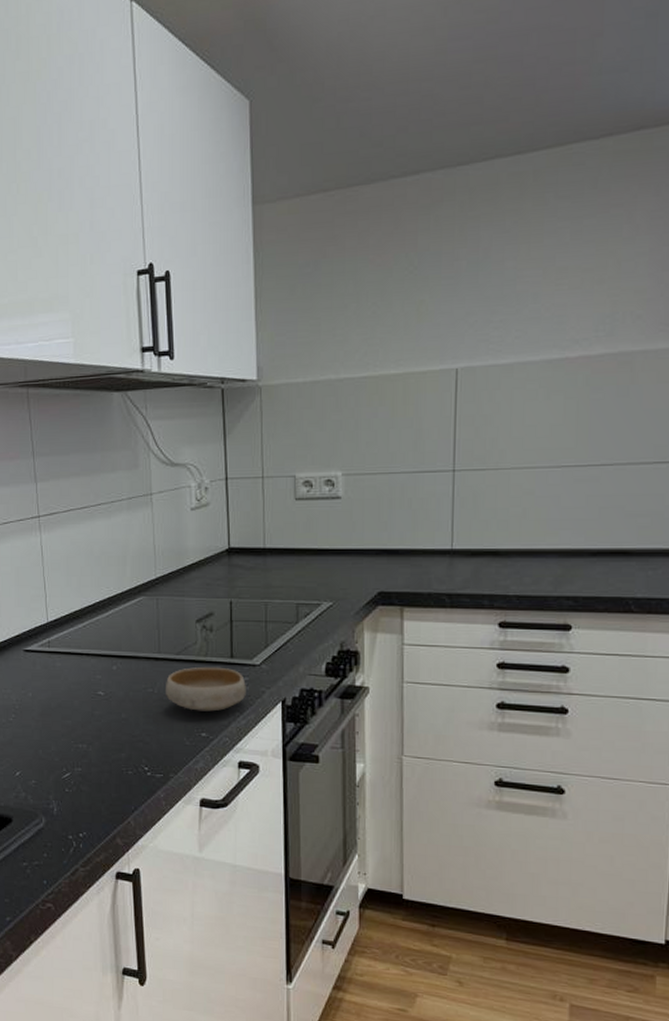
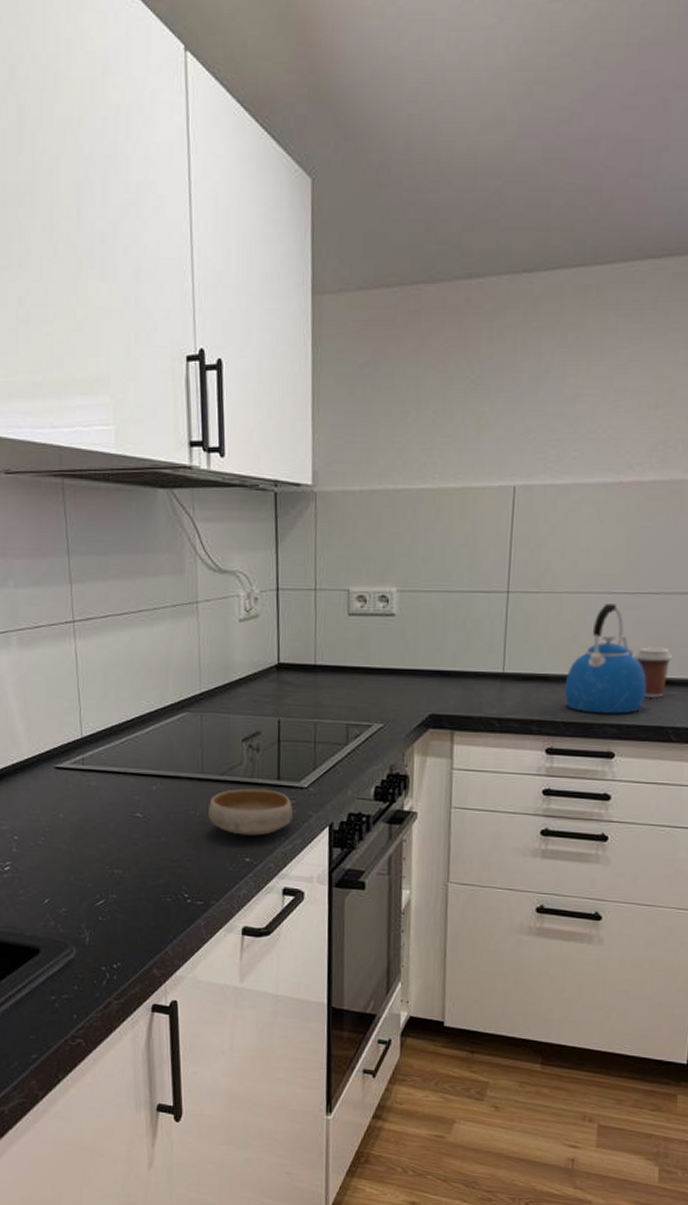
kettle: none [515,477,603,586] -> present [564,604,647,714]
coffee cup: none [588,518,631,569] -> present [634,647,673,698]

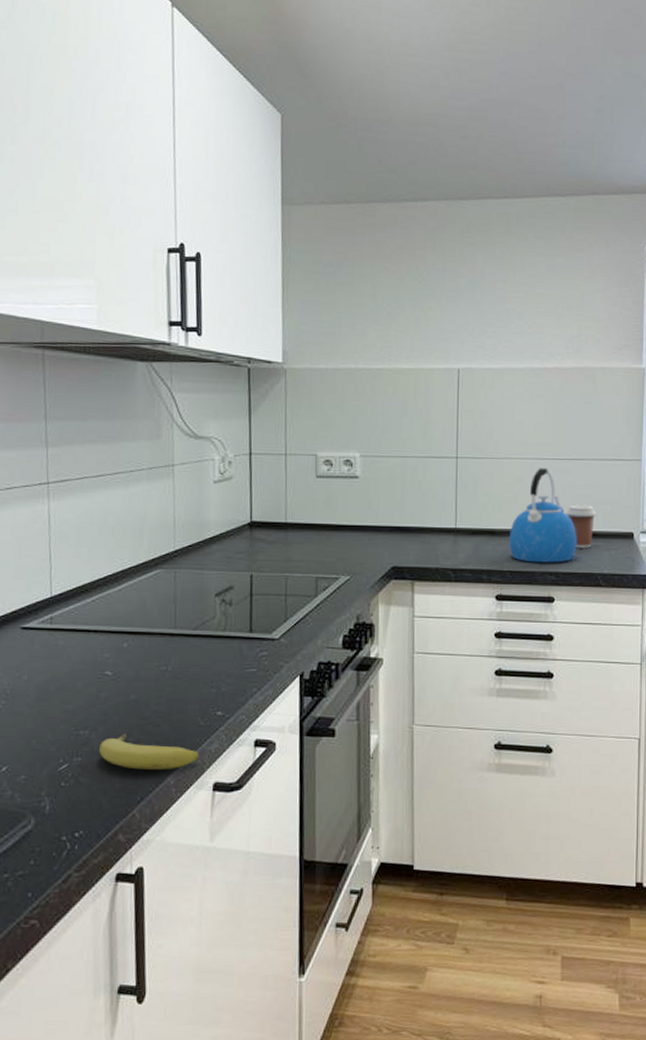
fruit: none [133,874,229,912] -> present [99,733,200,770]
bowl: present [209,788,293,836] -> none [180,642,265,689]

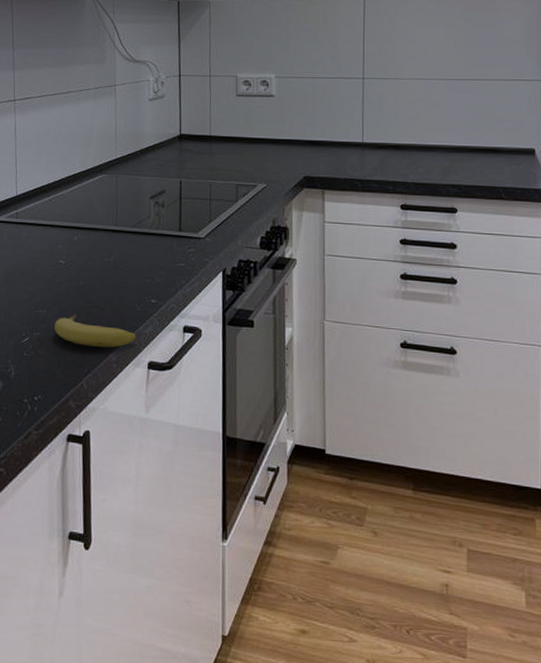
kettle: present [509,468,577,563] -> none [412,88,479,176]
coffee cup: present [565,505,597,548] -> none [467,122,498,163]

